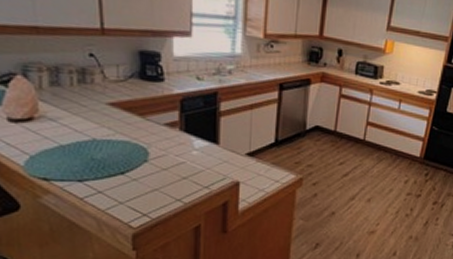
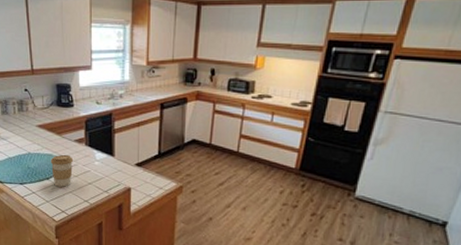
coffee cup: none [127,141,162,183] -> present [50,154,74,187]

